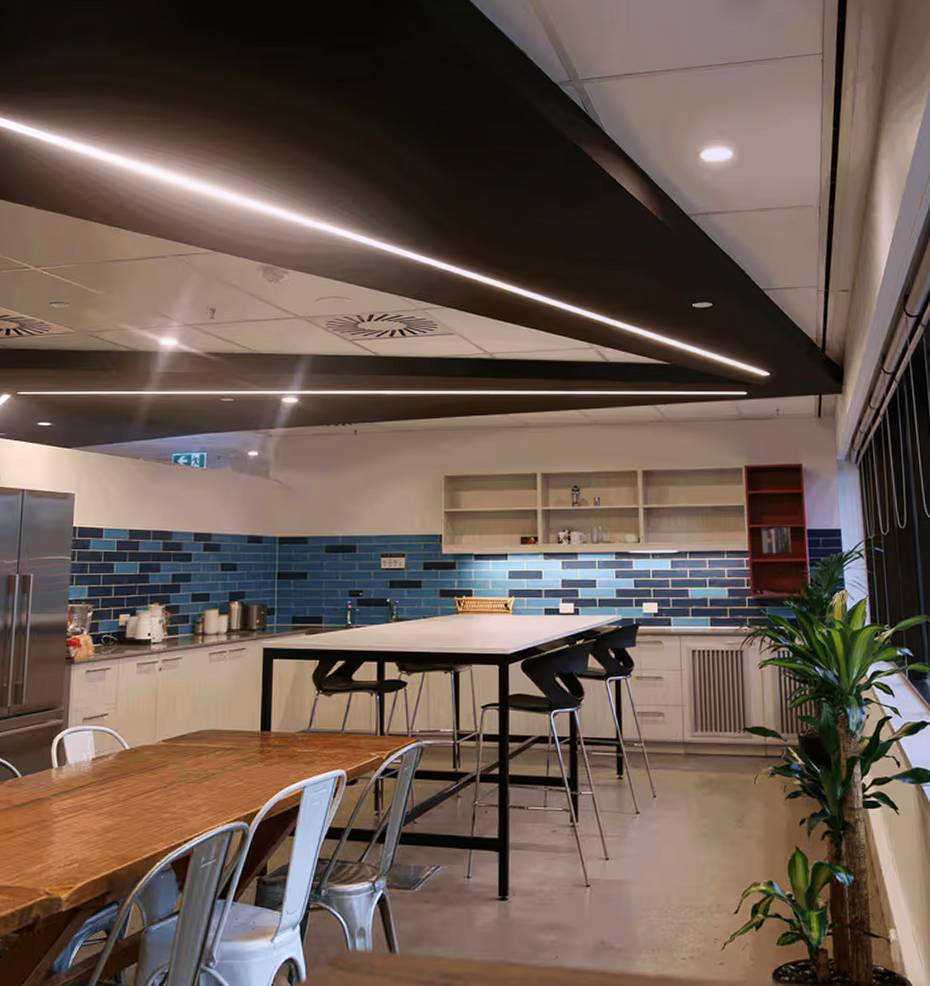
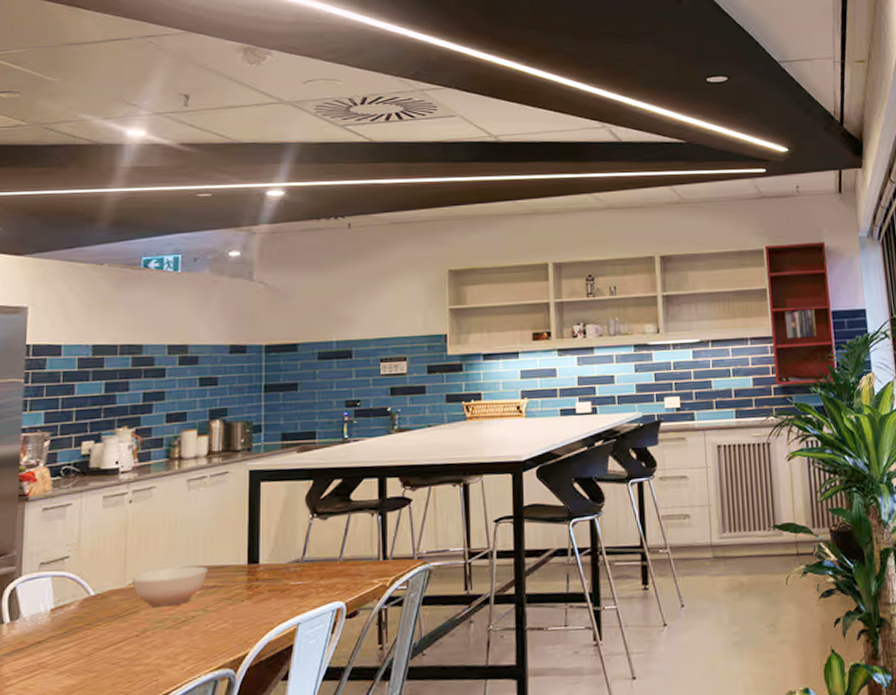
bowl: none [160,729,227,763] -> present [131,566,209,607]

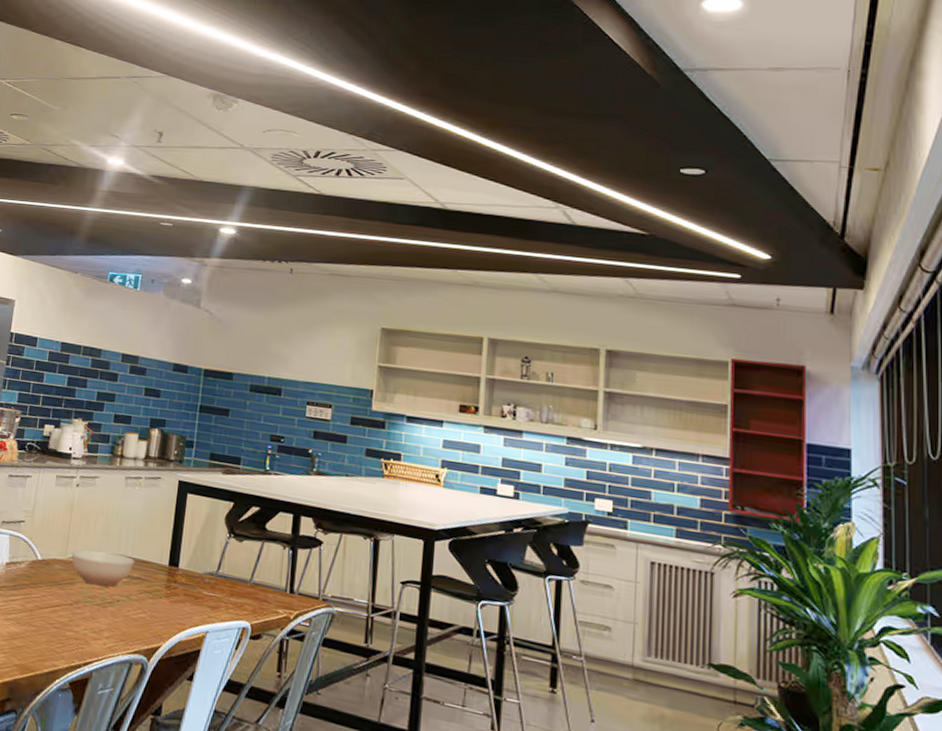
books: present [784,307,817,339] -> none [746,432,785,469]

